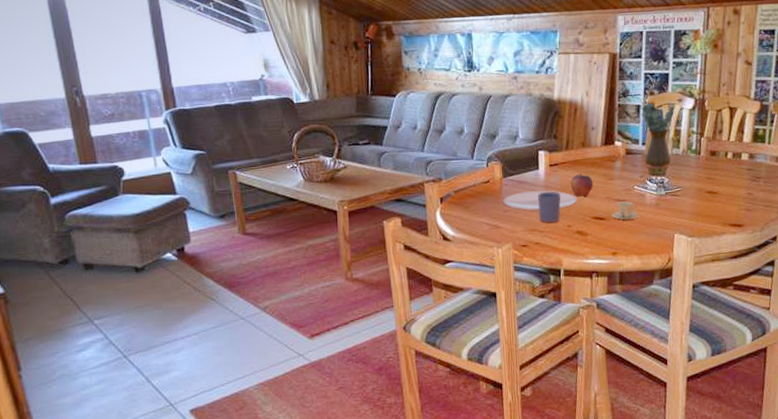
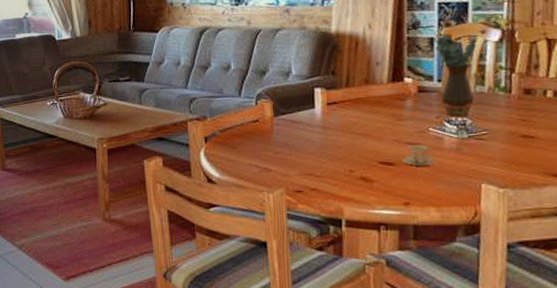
plate: present [503,190,578,211] -> none [274,131,361,154]
mug: present [538,191,561,223] -> none [314,132,341,168]
fruit: present [570,173,593,197] -> none [351,113,379,139]

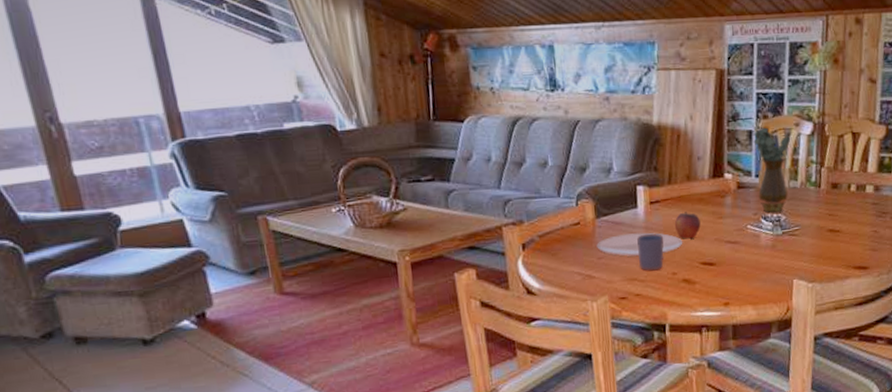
plate: none [274,131,361,154] -> present [596,232,683,257]
mug: none [314,132,341,168] -> present [637,233,664,271]
fruit: none [351,113,379,139] -> present [674,212,701,239]
cup and saucer: present [402,145,435,166] -> none [722,243,753,265]

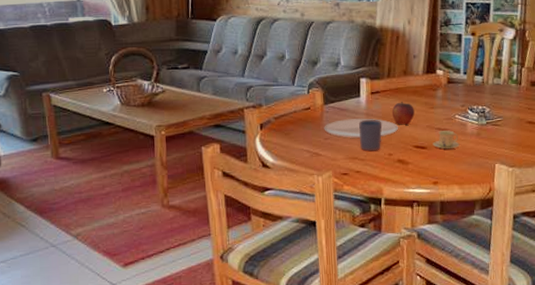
cup and saucer: none [722,243,753,265] -> present [432,130,460,149]
vase: present [751,124,791,213] -> none [461,29,496,105]

